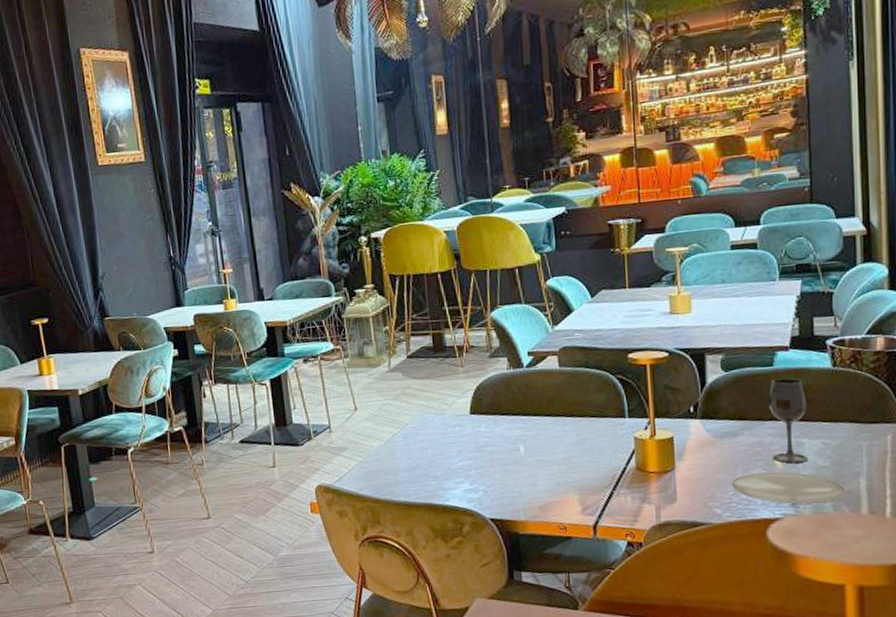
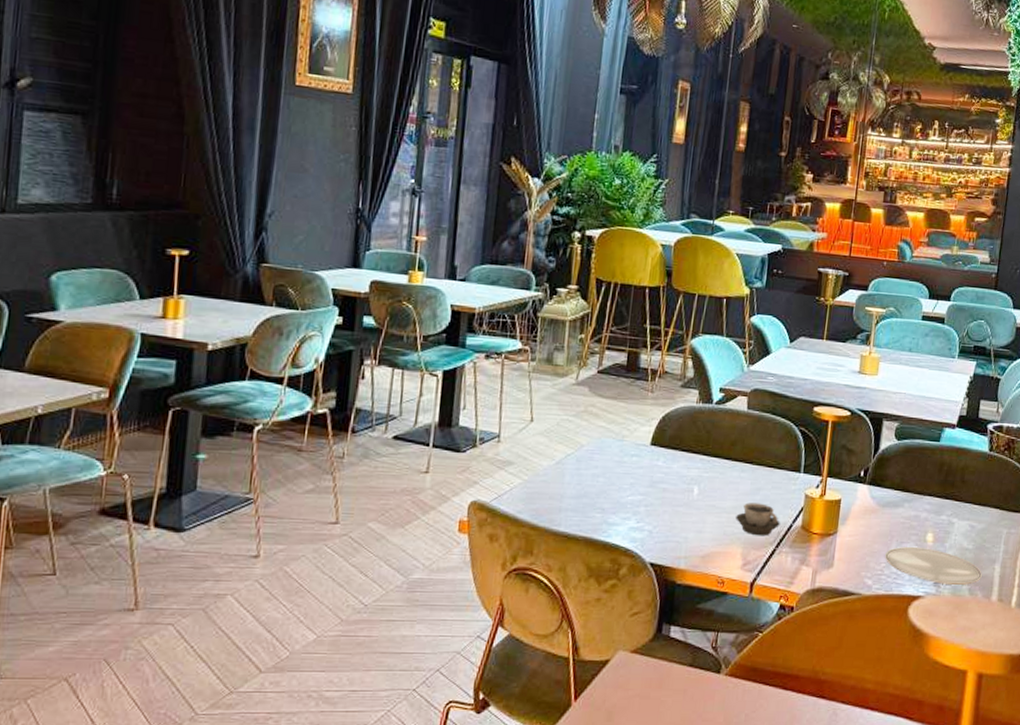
cup: none [567,451,613,482] -> present [736,503,780,536]
wine glass: present [769,378,808,464] -> none [925,454,964,542]

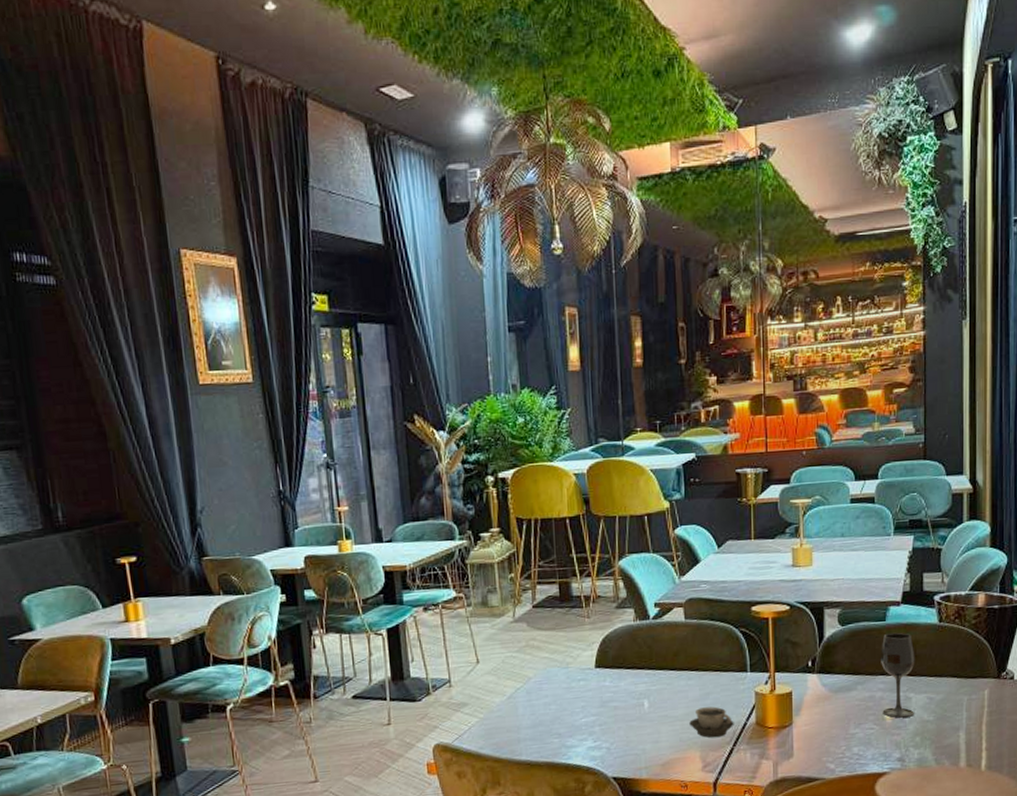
plate: present [885,547,982,585] -> none [844,725,947,759]
wine glass: none [925,454,964,542] -> present [881,632,915,718]

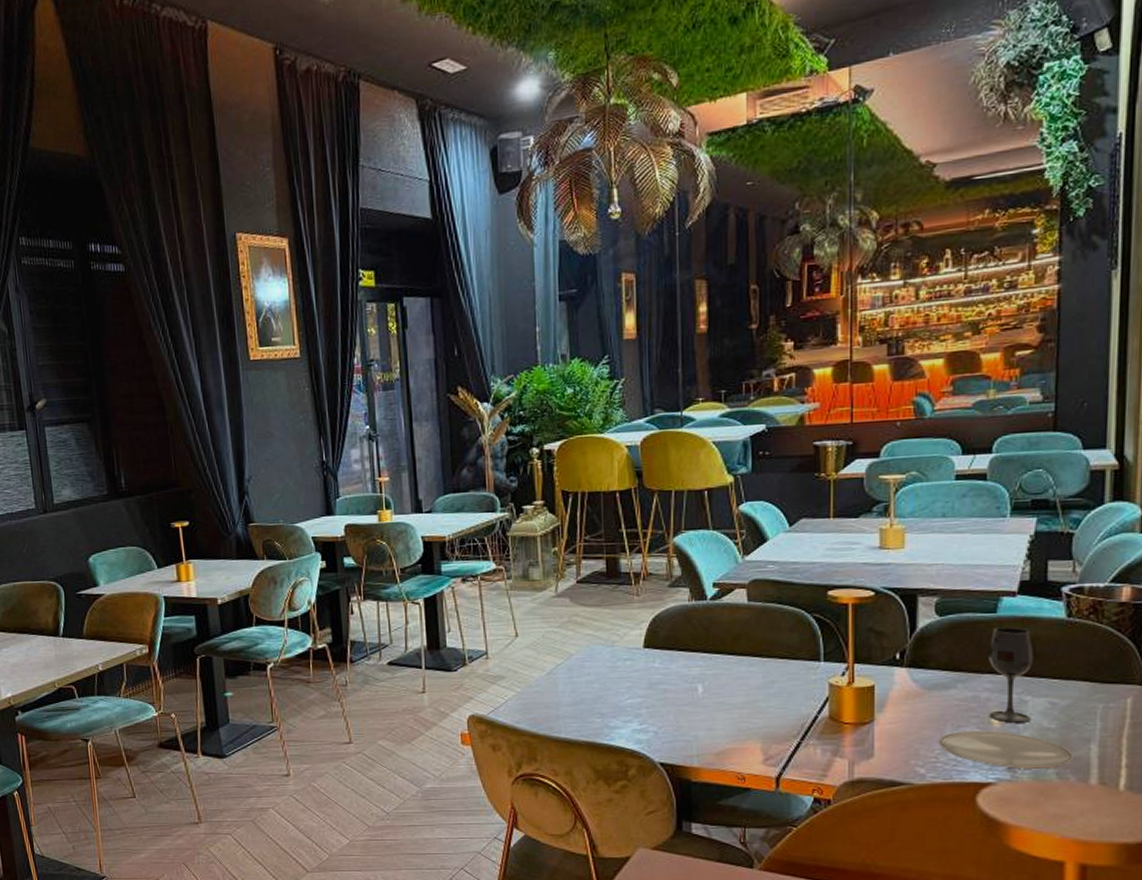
cup: present [689,706,734,738] -> none [750,696,803,730]
plate: none [844,725,947,759] -> present [939,730,1073,769]

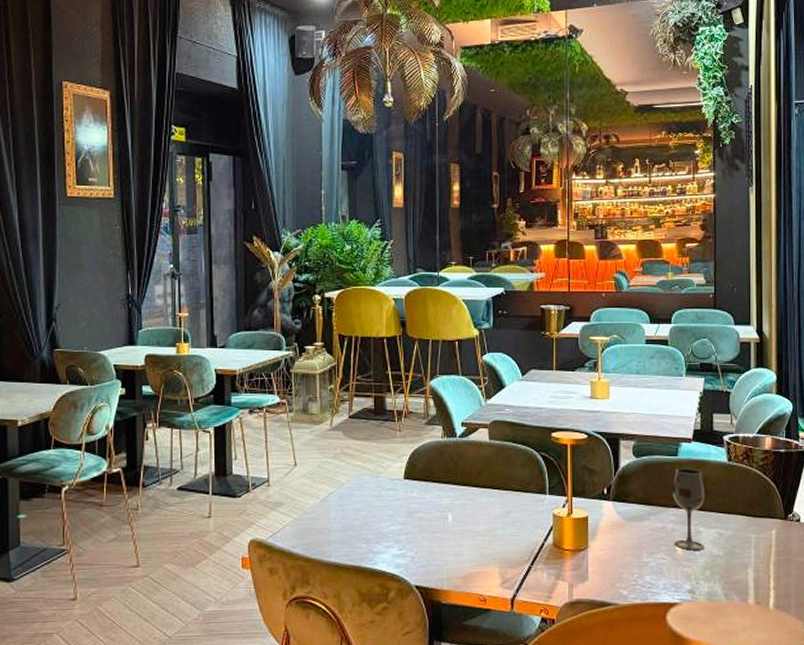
plate: present [939,730,1073,769] -> none [637,557,736,591]

